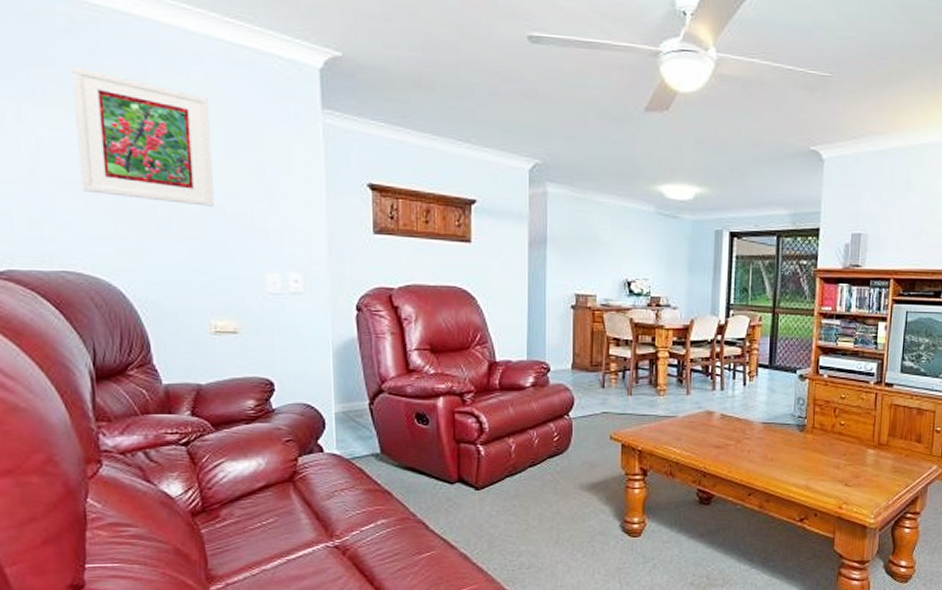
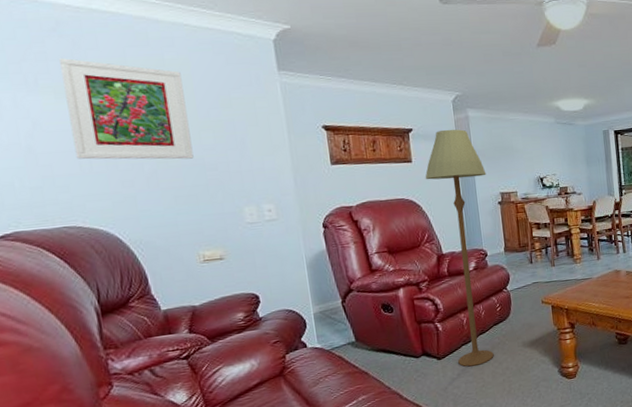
floor lamp: none [485,205,561,504] -> present [425,129,494,367]

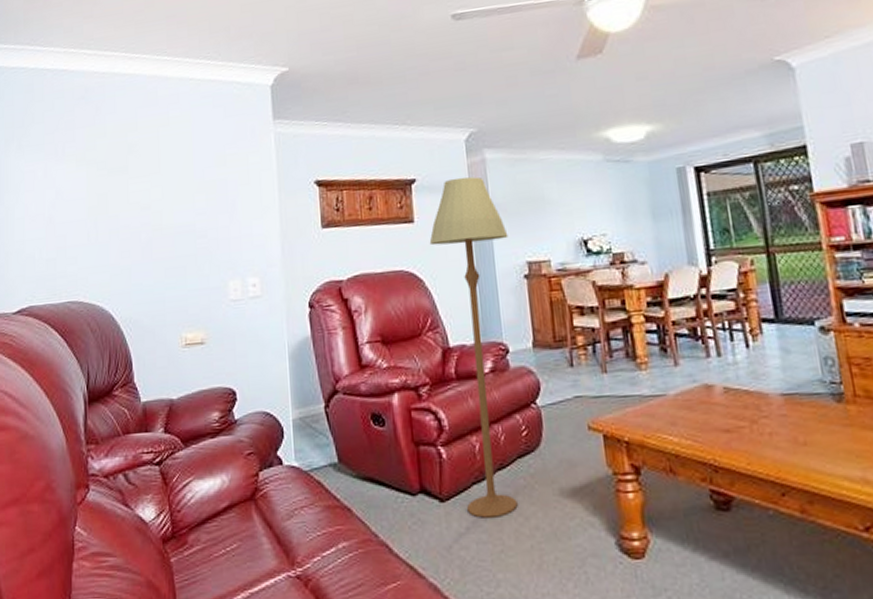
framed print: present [59,58,194,160] -> none [84,124,186,229]

